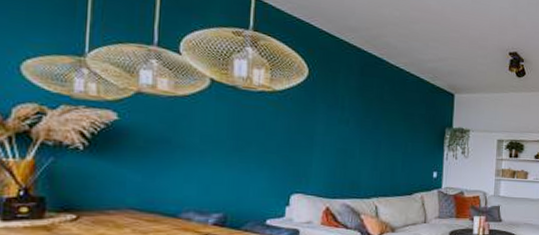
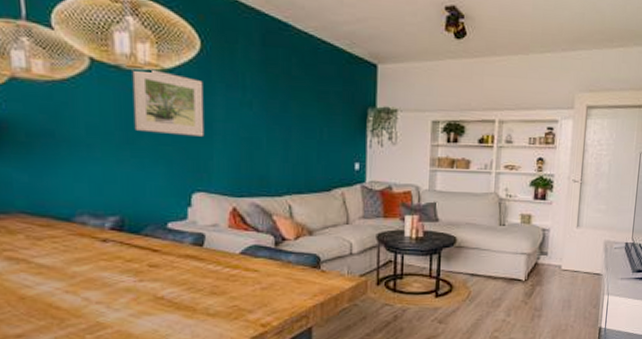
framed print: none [244,88,308,147] -> present [132,68,205,137]

